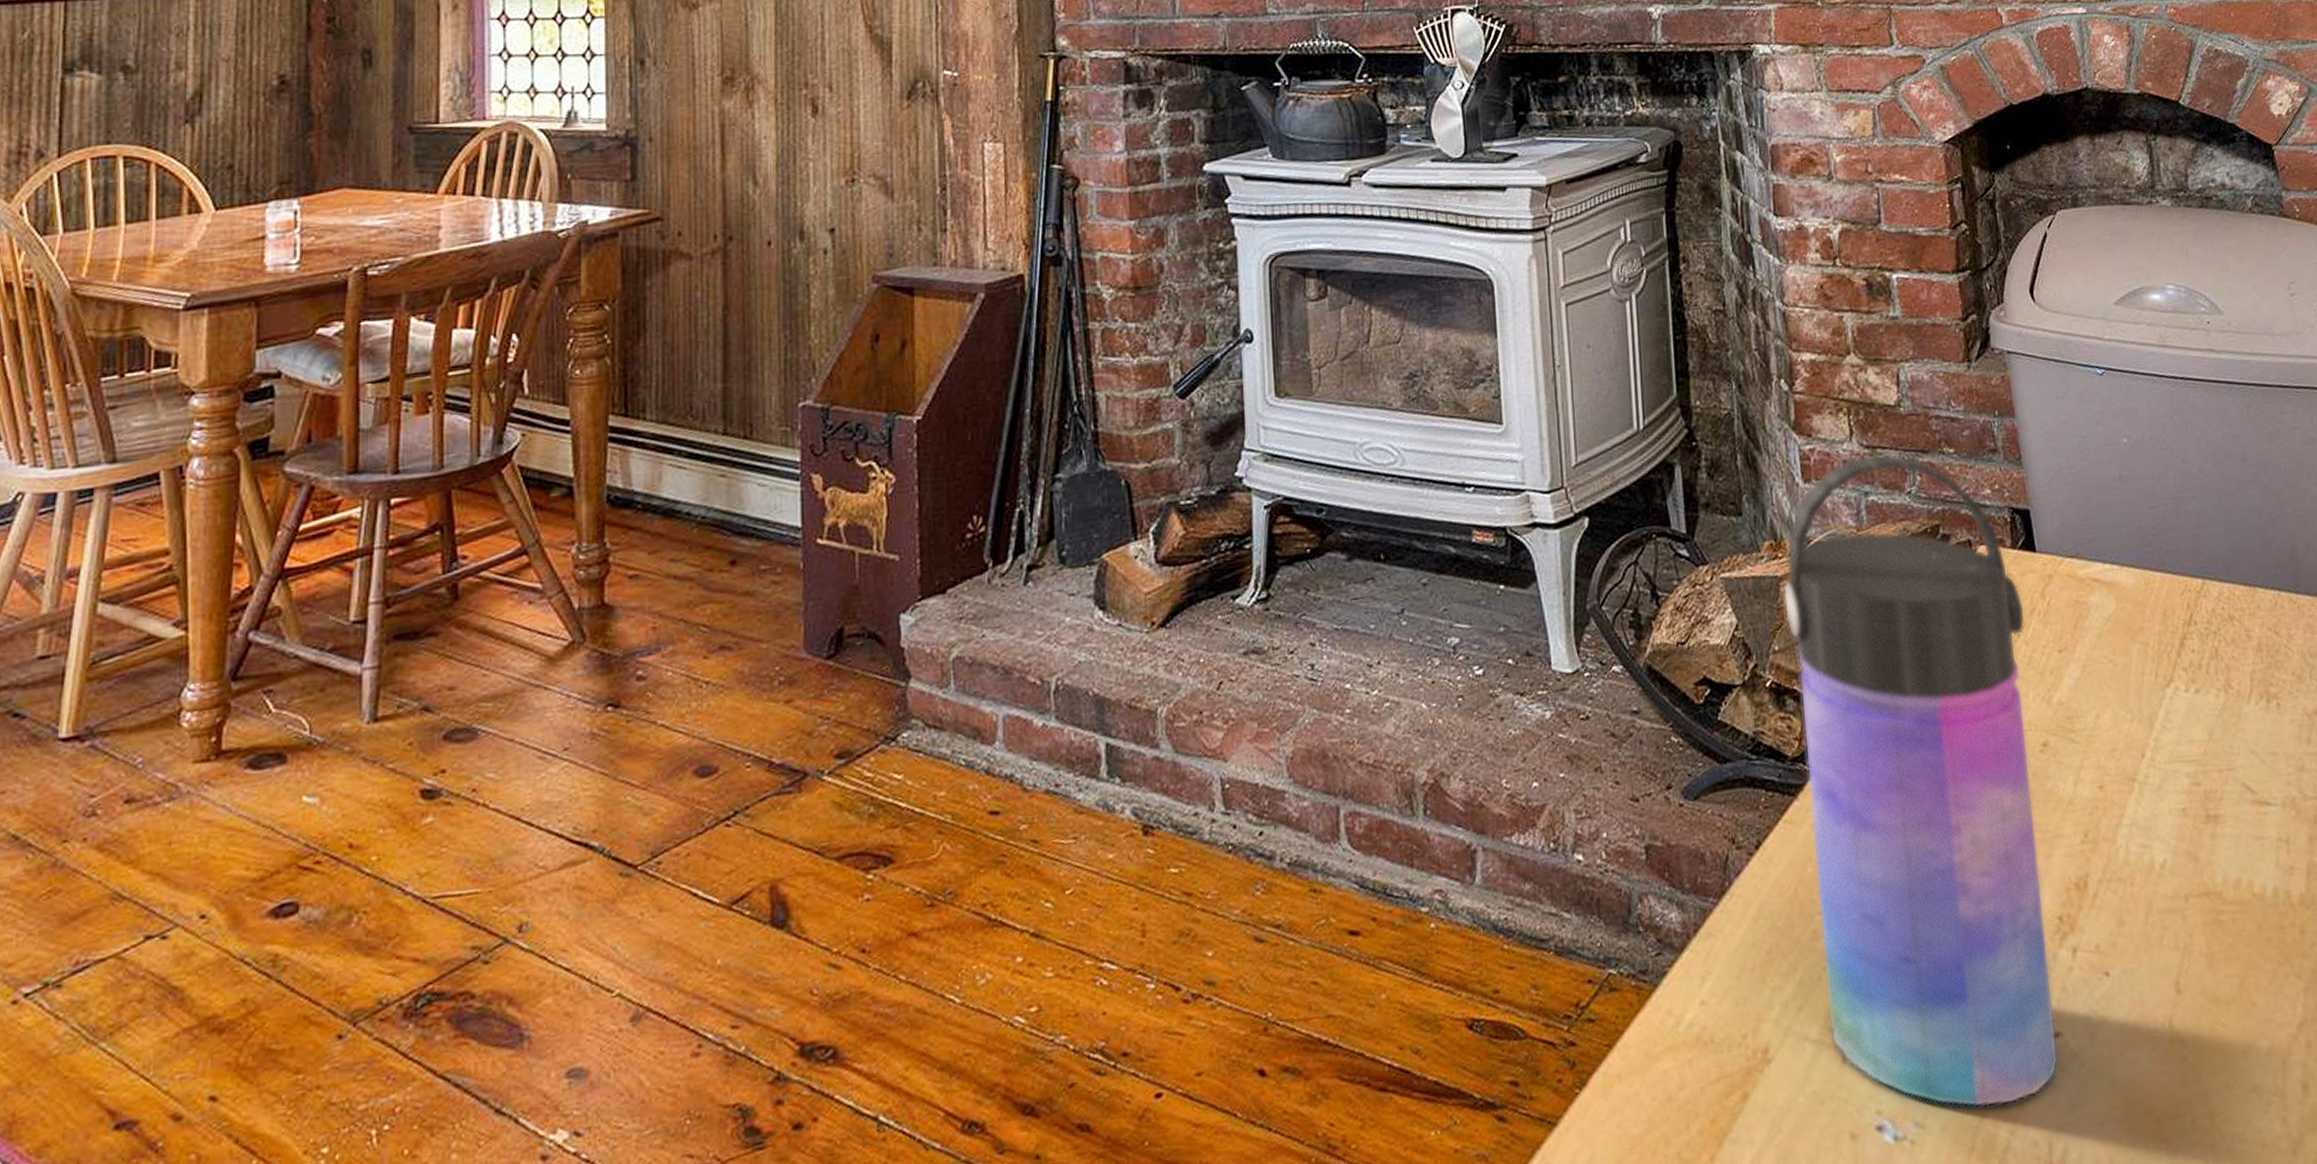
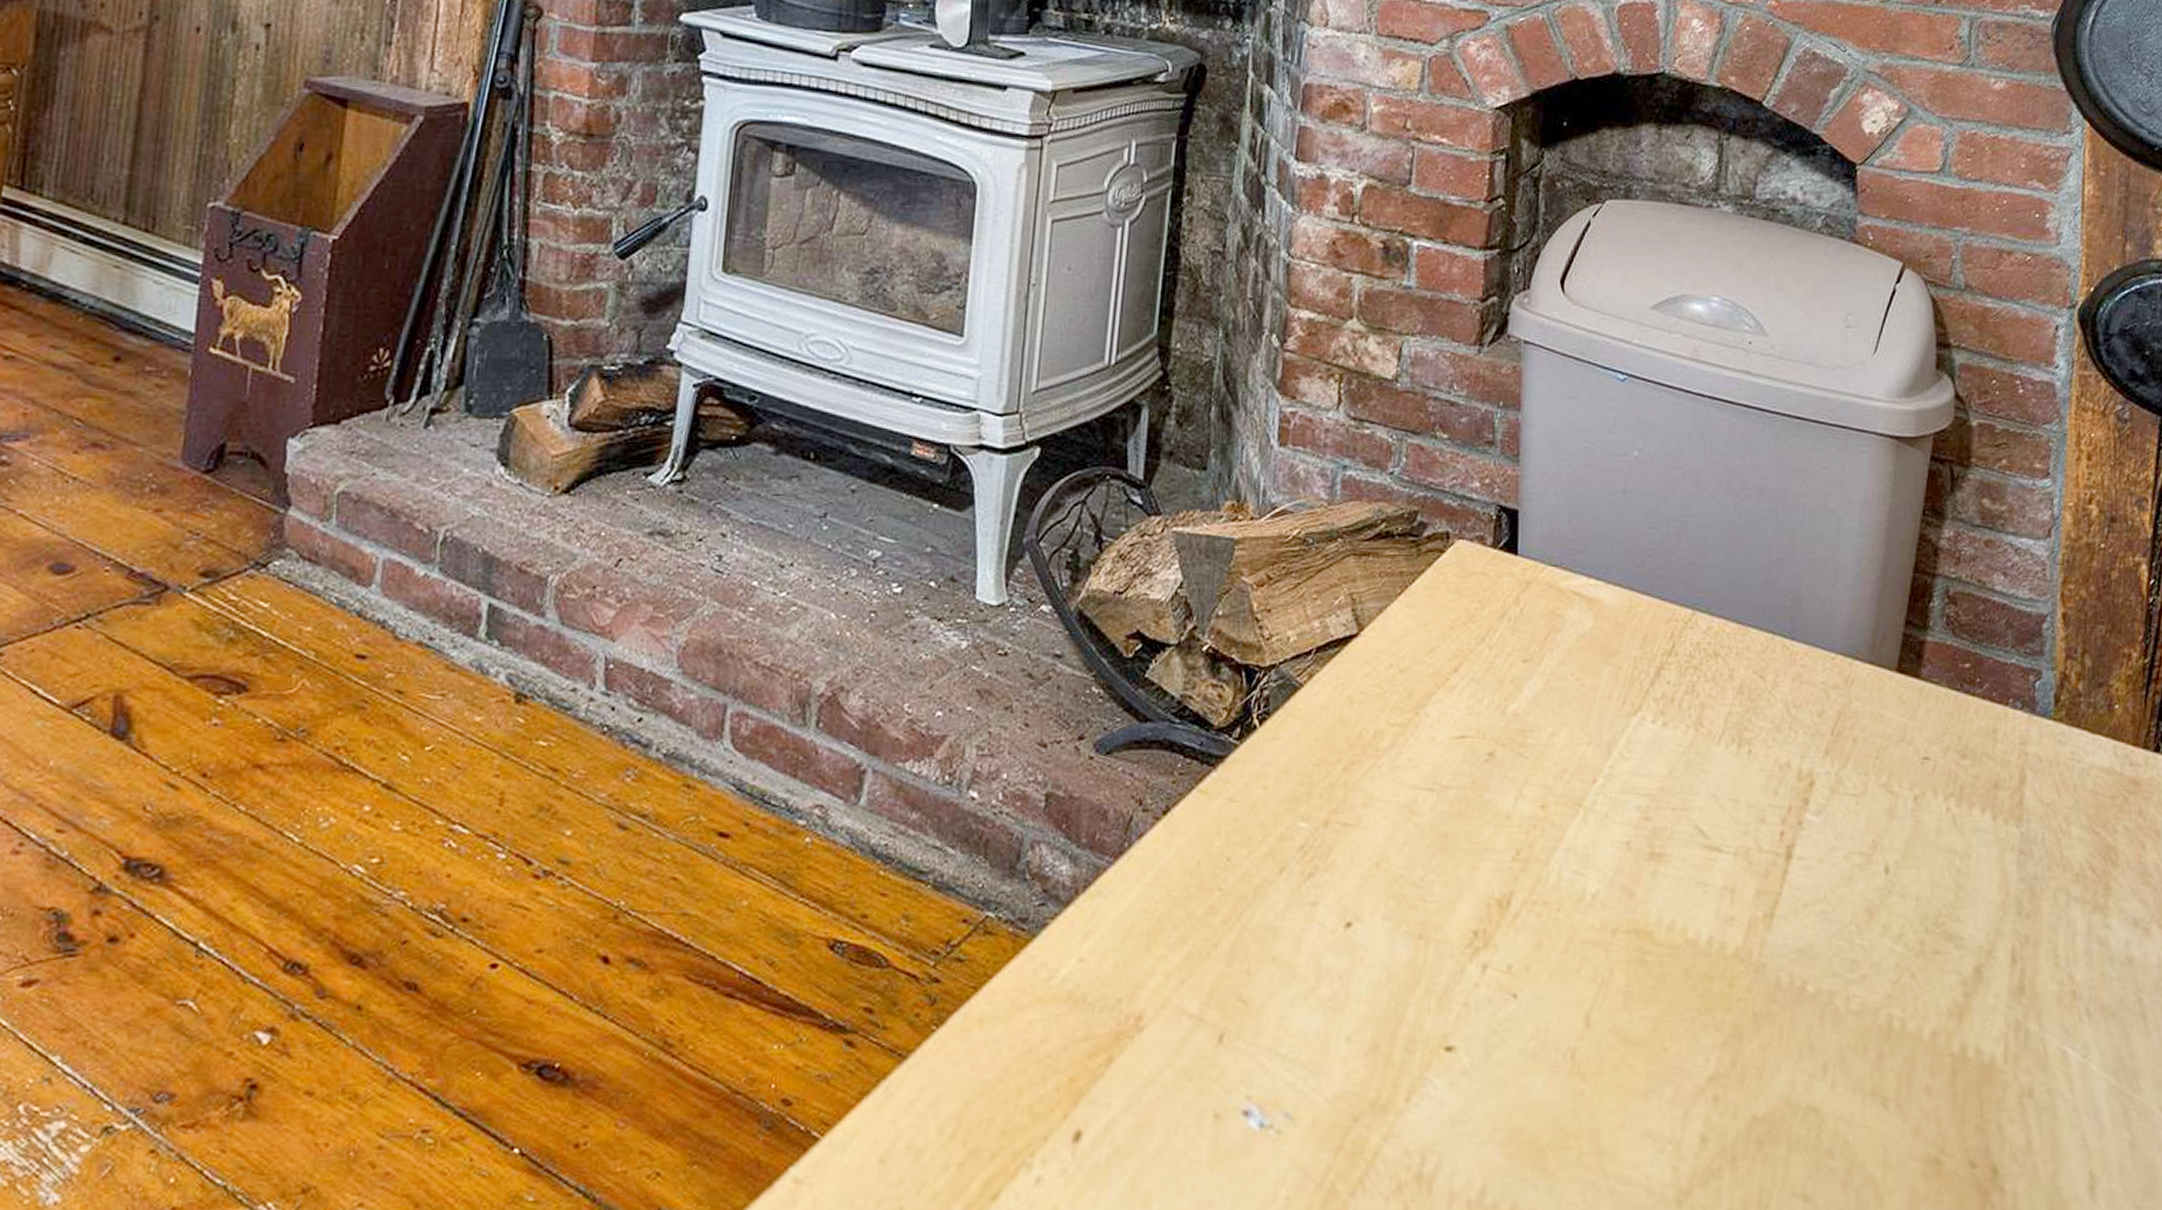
water bottle: present [1783,452,2059,1108] -> none [1210,426,1495,1111]

